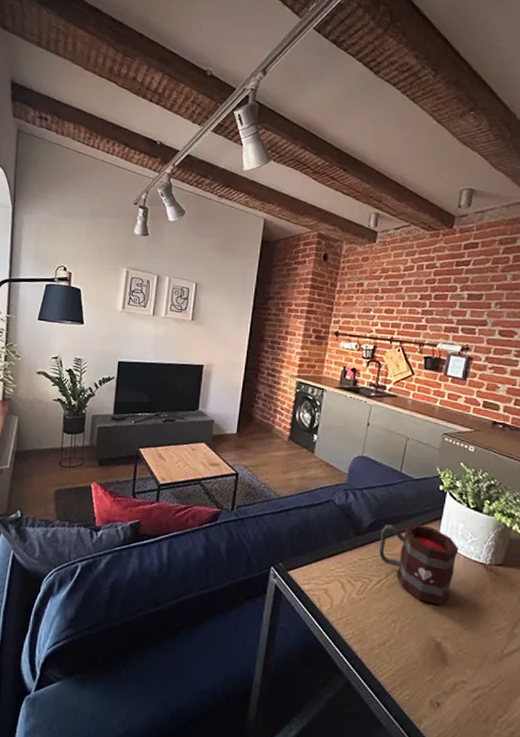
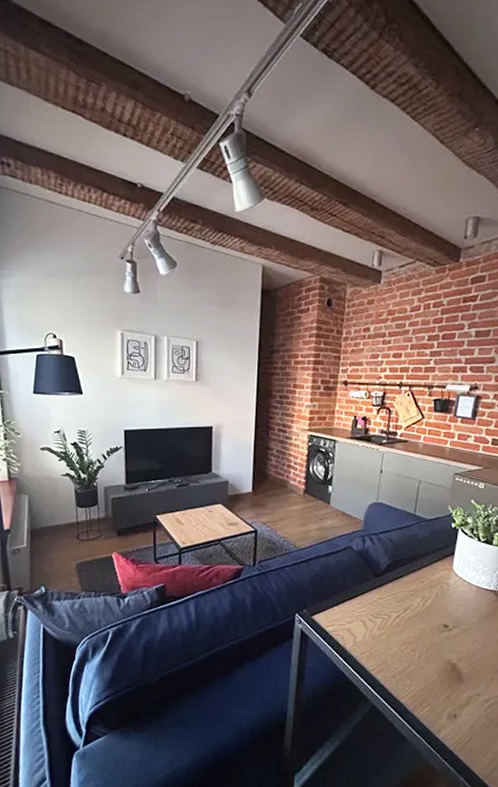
mug: present [379,523,459,606] -> none [397,560,471,632]

